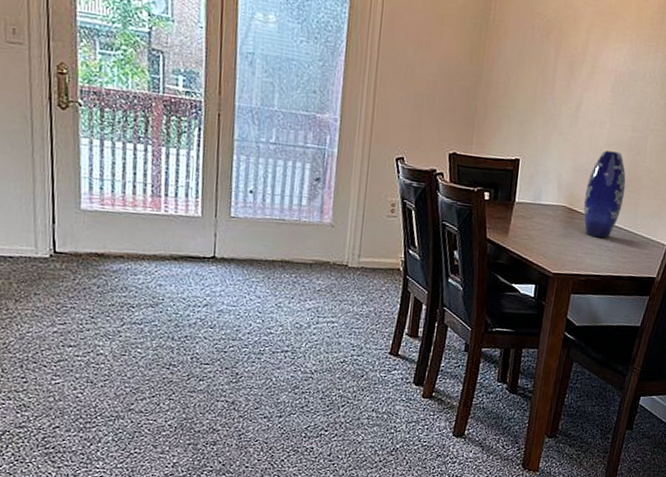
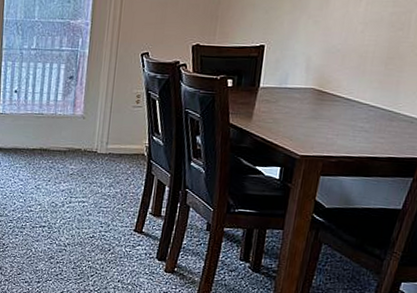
vase: present [583,150,626,239] -> none [334,29,386,119]

